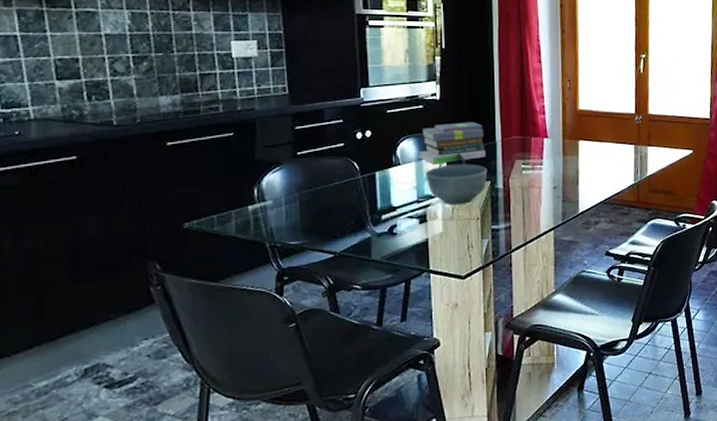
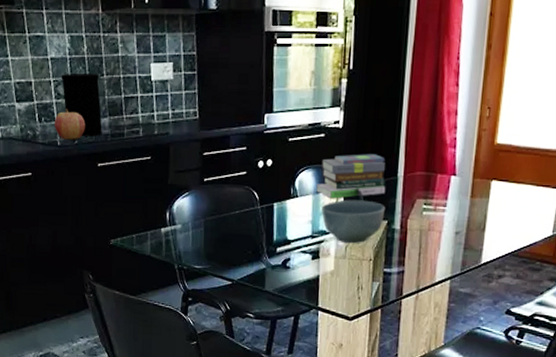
fruit: none [108,86,151,120] -> present [54,109,86,141]
canister: none [118,49,172,114] -> present [61,73,102,136]

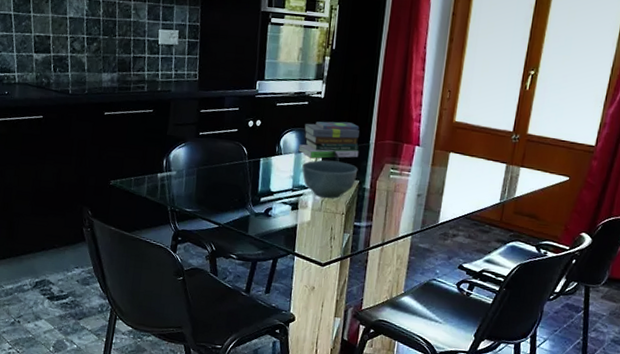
fruit: present [54,109,86,141] -> none [67,62,96,91]
canister: present [61,73,102,136] -> none [77,32,112,88]

